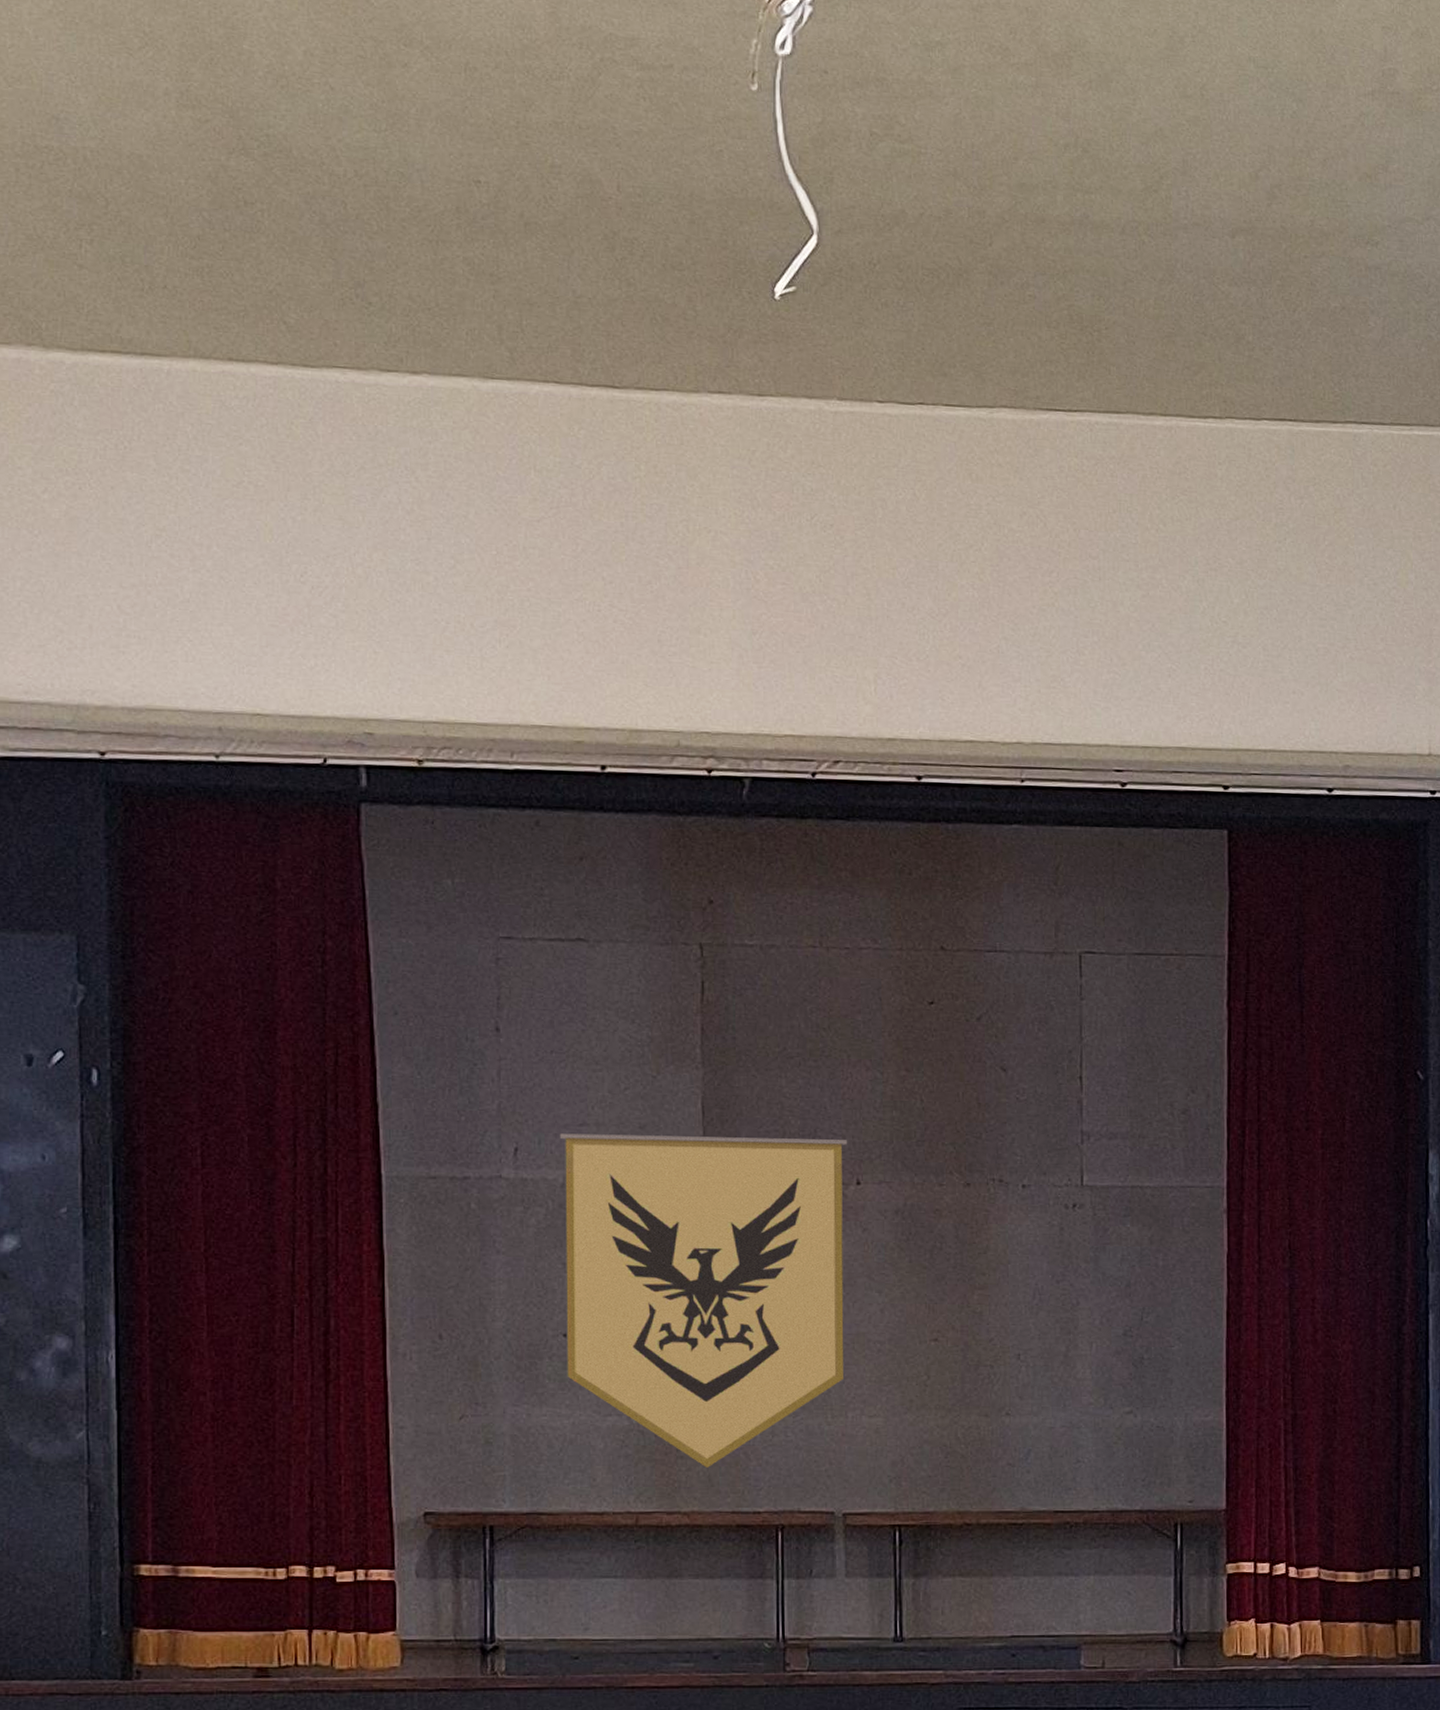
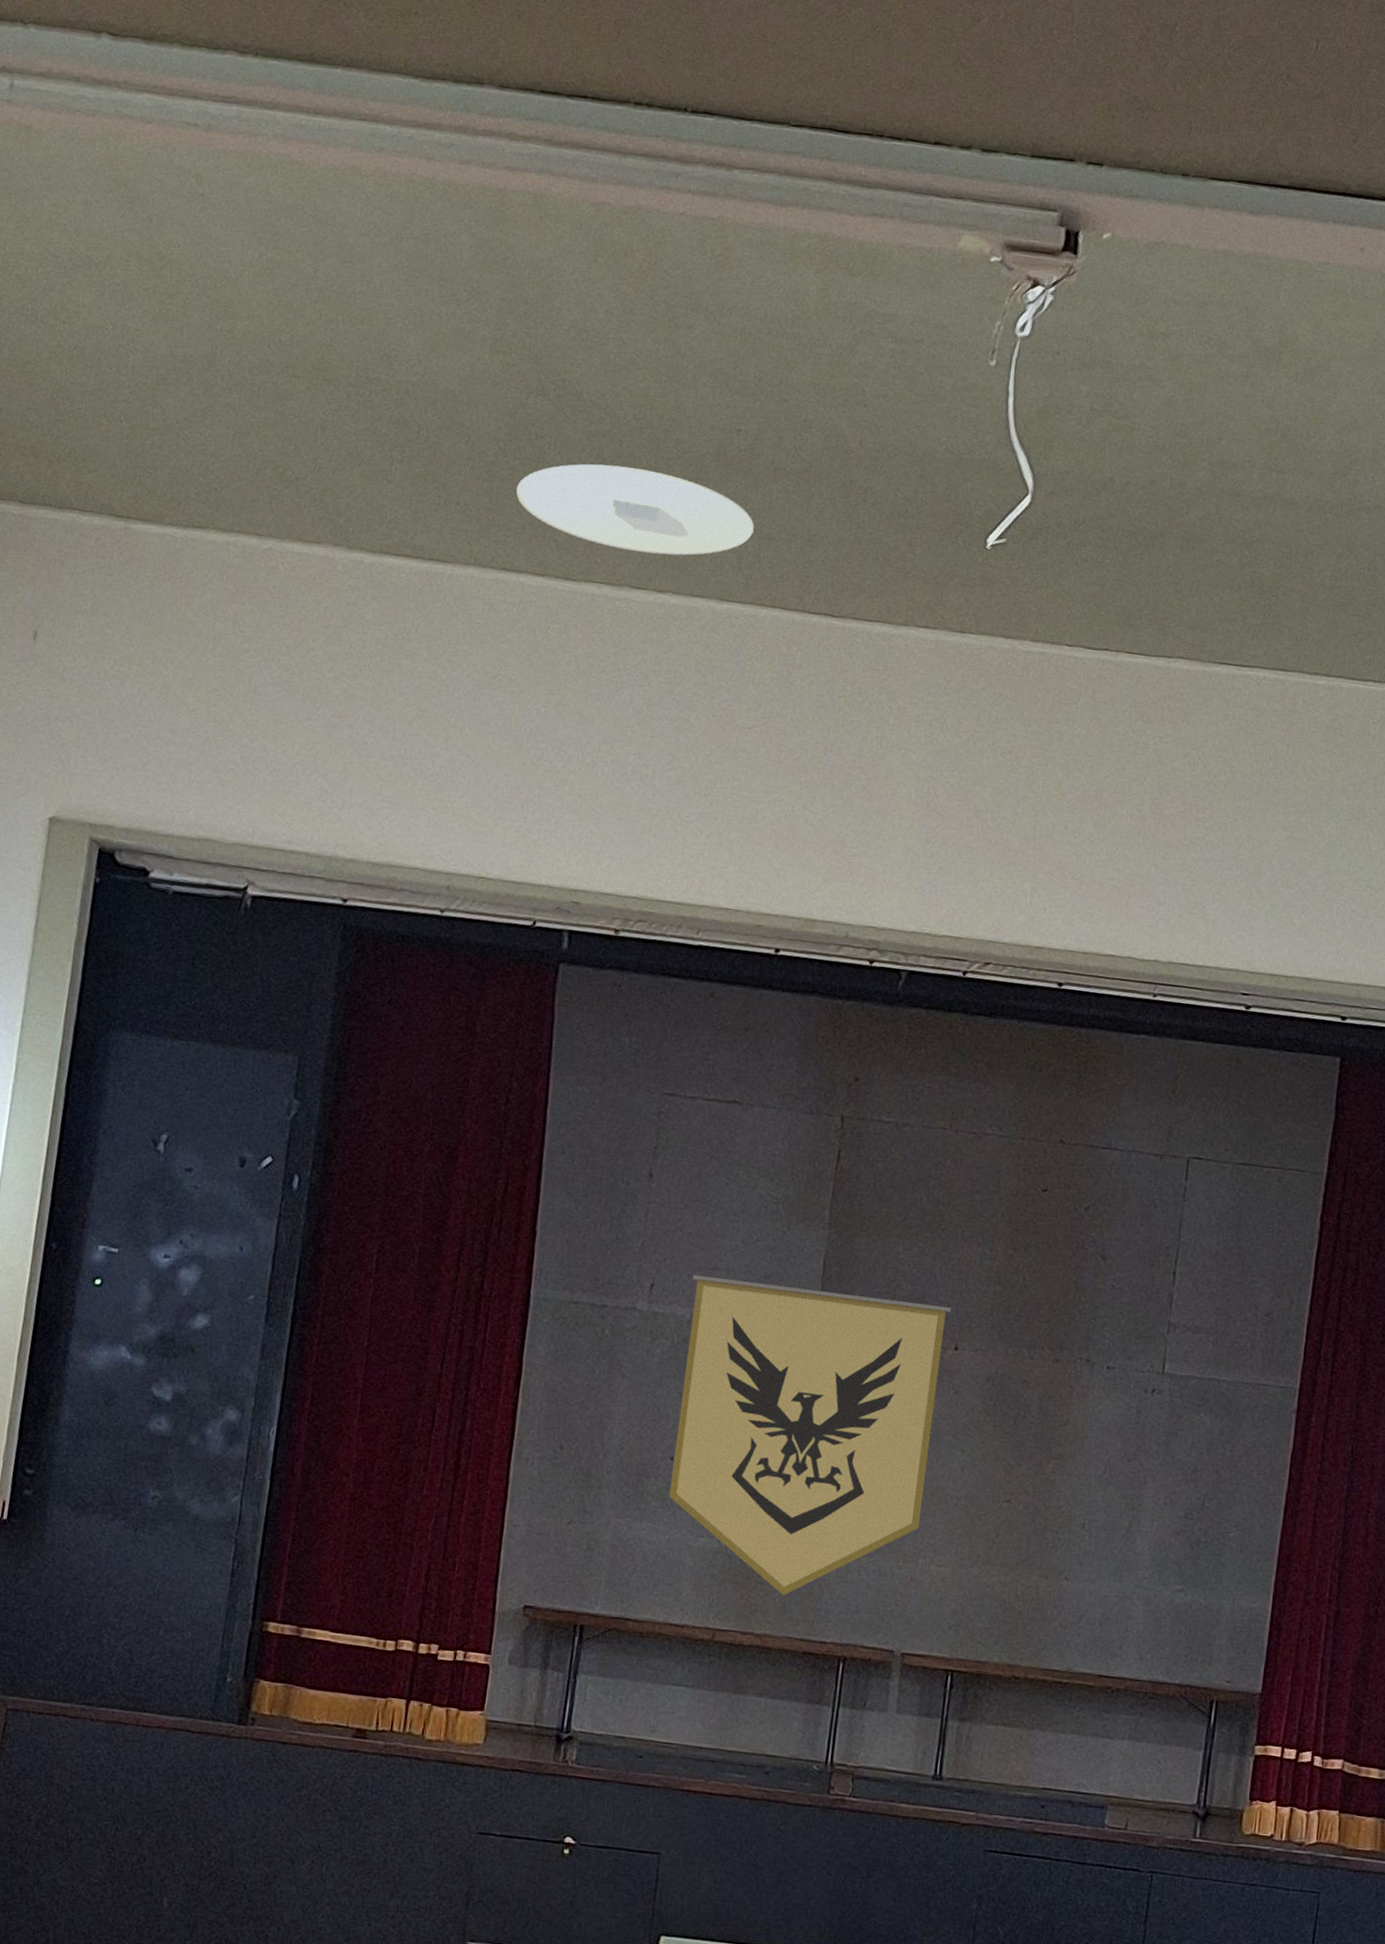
ceiling light: none [232,230,511,331] -> present [516,464,754,556]

